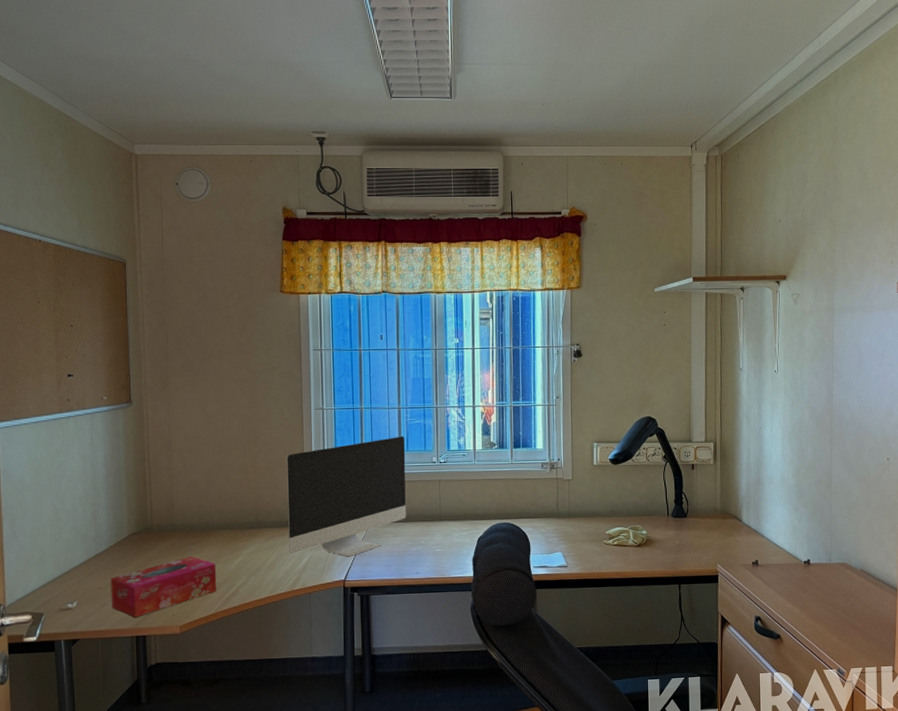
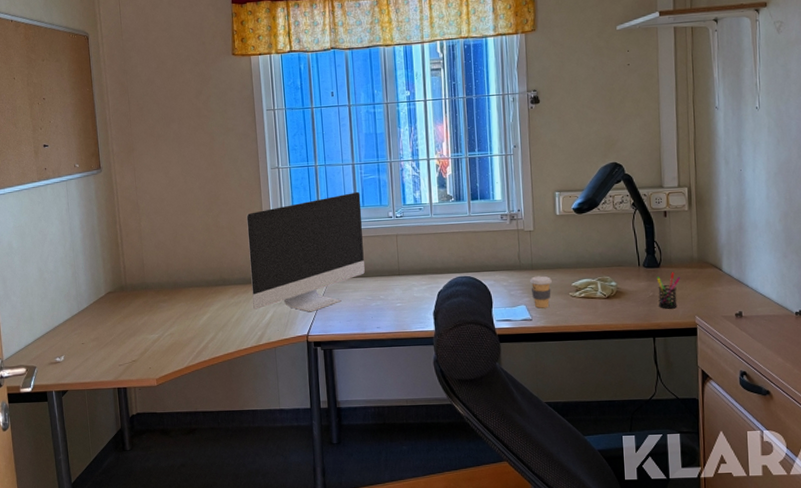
tissue box: present [111,556,217,618] -> none [92,313,188,371]
coffee cup: none [567,523,587,555] -> present [530,276,552,309]
pen holder: none [683,522,705,557] -> present [656,272,681,309]

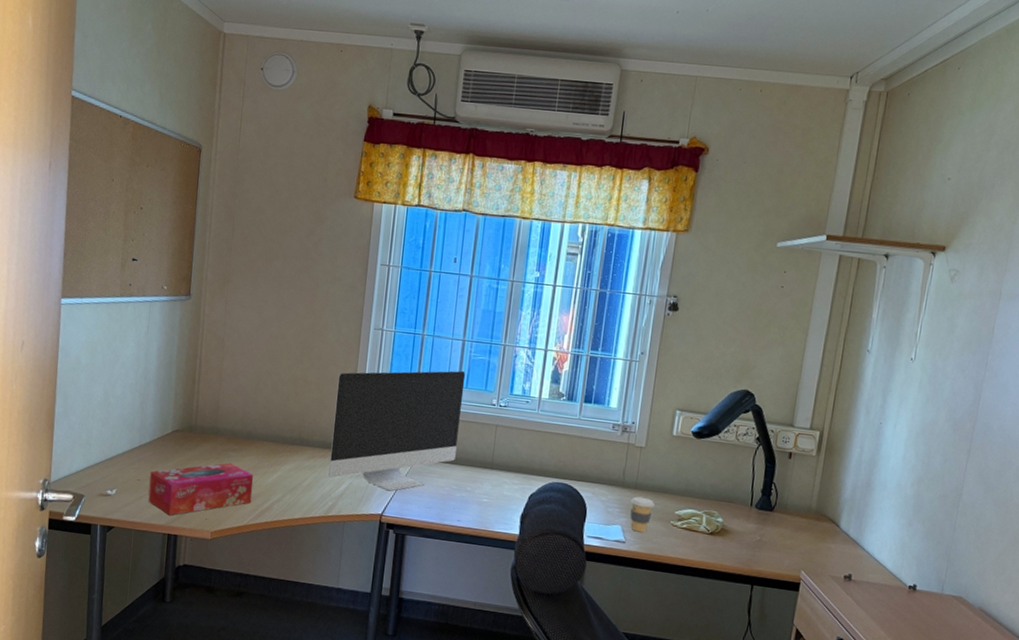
tissue box: none [92,313,188,371] -> present [148,463,254,516]
pen holder: present [656,272,681,309] -> none [764,519,794,559]

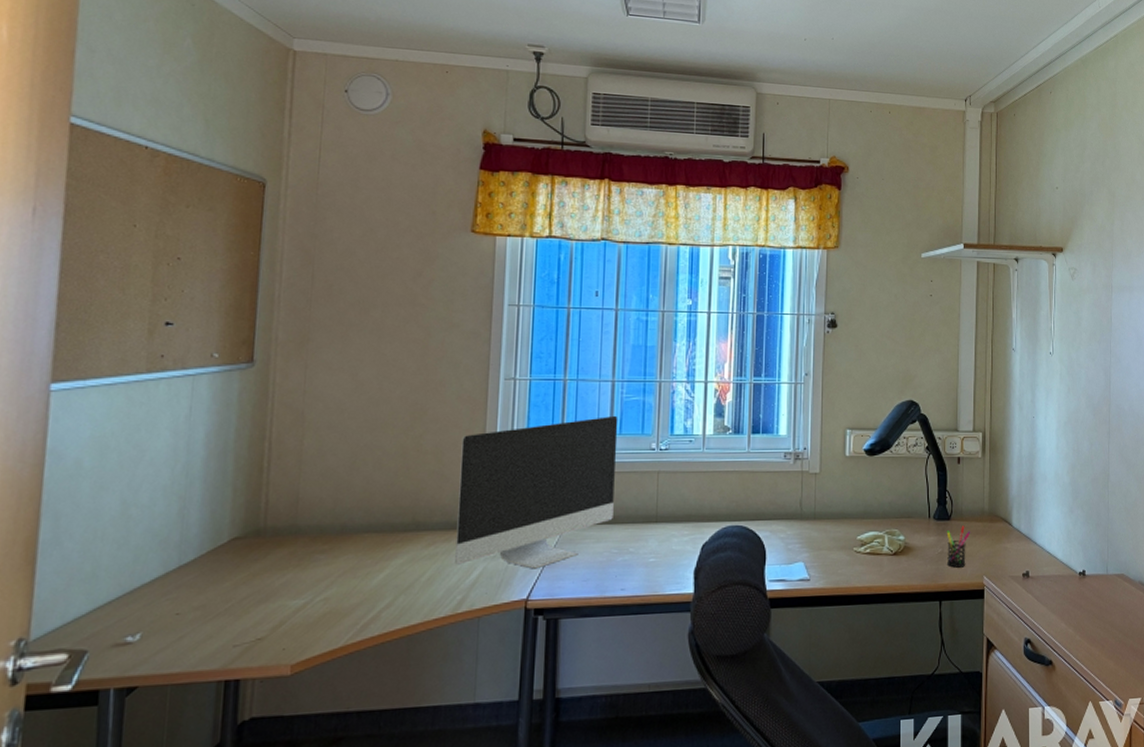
tissue box: present [148,463,254,516] -> none [193,569,352,655]
coffee cup: present [630,496,655,533] -> none [811,527,835,566]
pen holder: none [764,519,794,559] -> present [946,526,971,568]

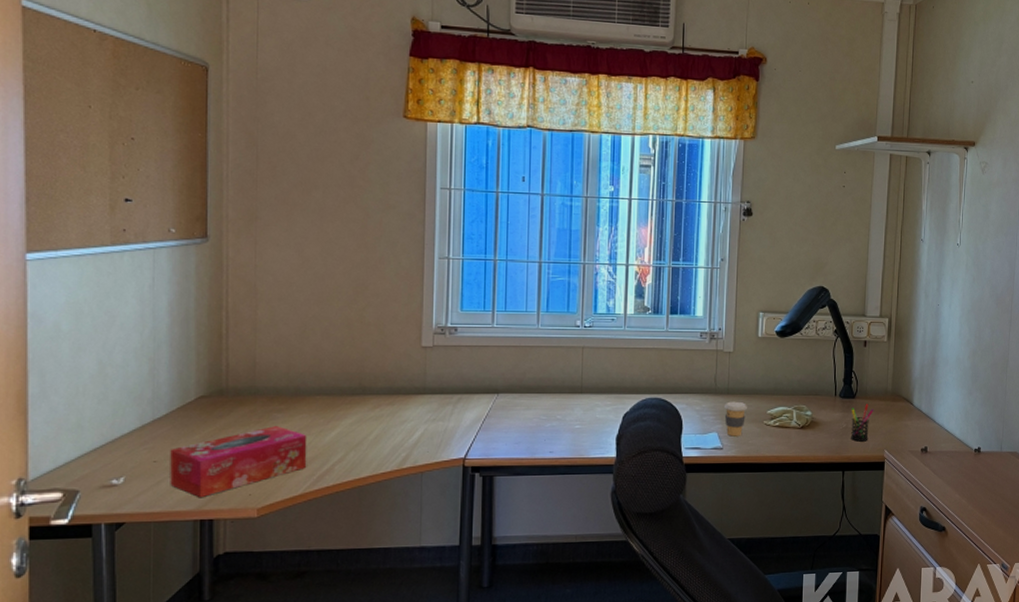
tissue box: none [193,569,352,655] -> present [170,426,307,498]
computer monitor: present [455,415,618,569] -> none [399,294,545,432]
coffee cup: none [811,527,835,566] -> present [724,401,747,437]

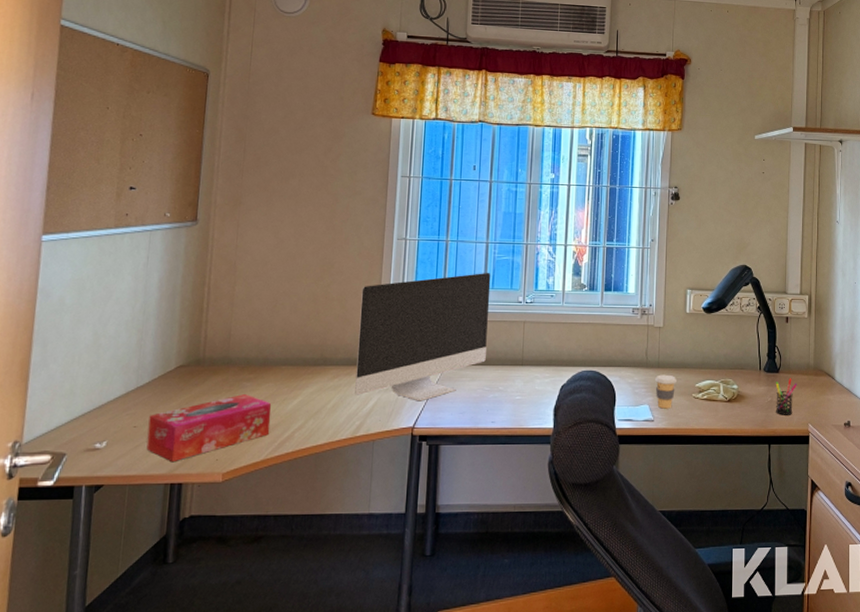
computer monitor: none [399,294,545,432] -> present [355,272,491,401]

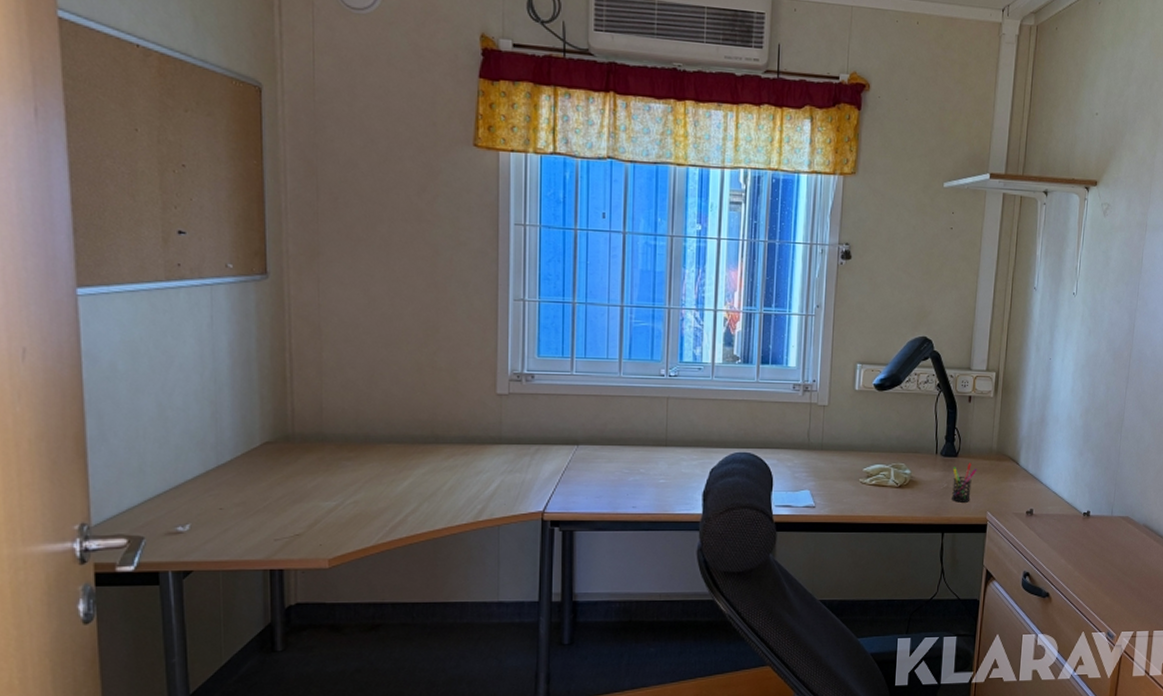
tissue box: present [146,394,272,463] -> none [236,475,379,548]
computer monitor: present [355,272,491,401] -> none [474,340,628,484]
coffee cup: present [655,374,677,409] -> none [817,457,842,495]

